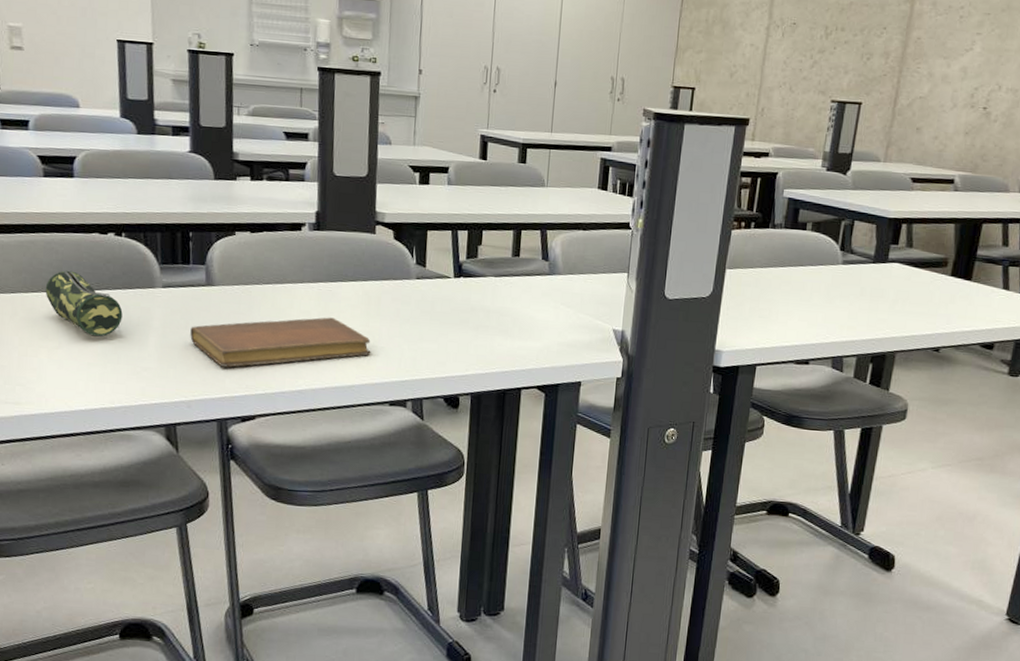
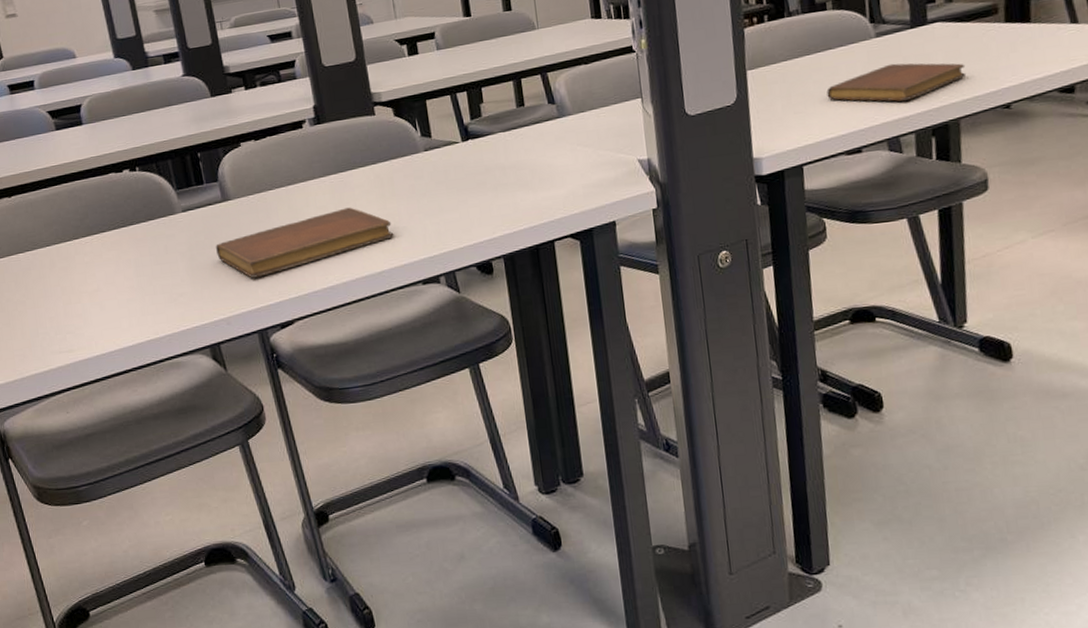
pencil case: present [45,270,123,337] -> none [76,213,151,273]
notebook: none [790,290,911,327] -> present [826,63,966,102]

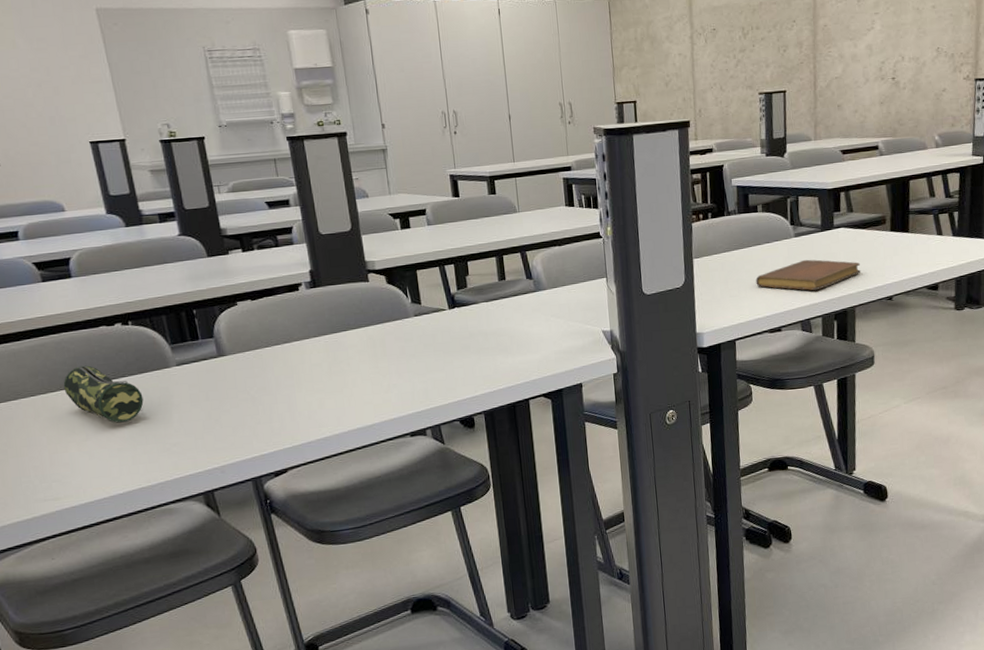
pencil case: none [76,213,151,273] -> present [63,365,144,423]
notebook: present [216,207,394,278] -> none [210,365,385,429]

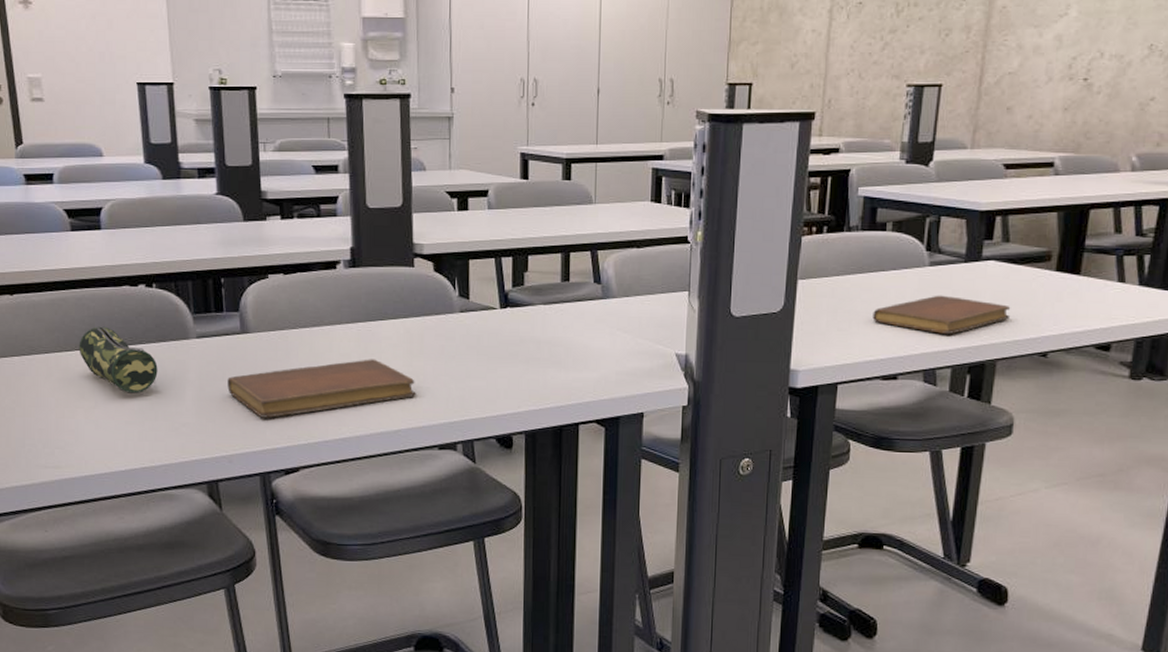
notebook: none [210,365,385,429] -> present [227,359,416,418]

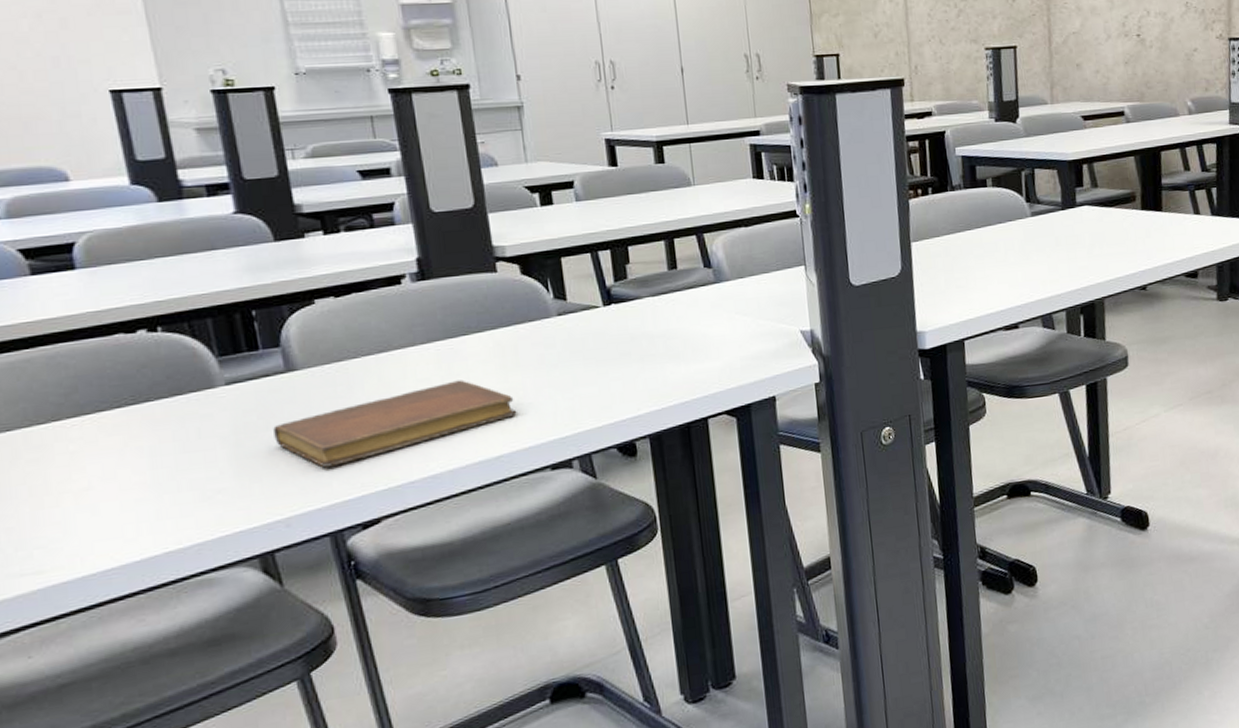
pencil case: present [79,326,158,394] -> none [56,387,176,465]
notebook: present [872,295,1011,334] -> none [986,242,1109,280]

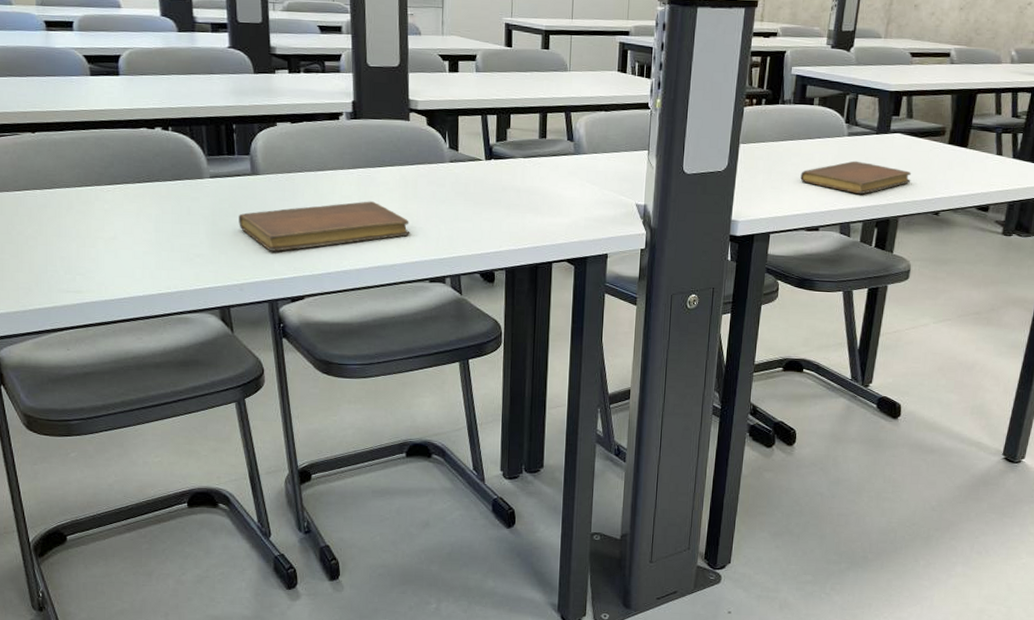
notebook: none [986,242,1109,280] -> present [800,161,912,194]

